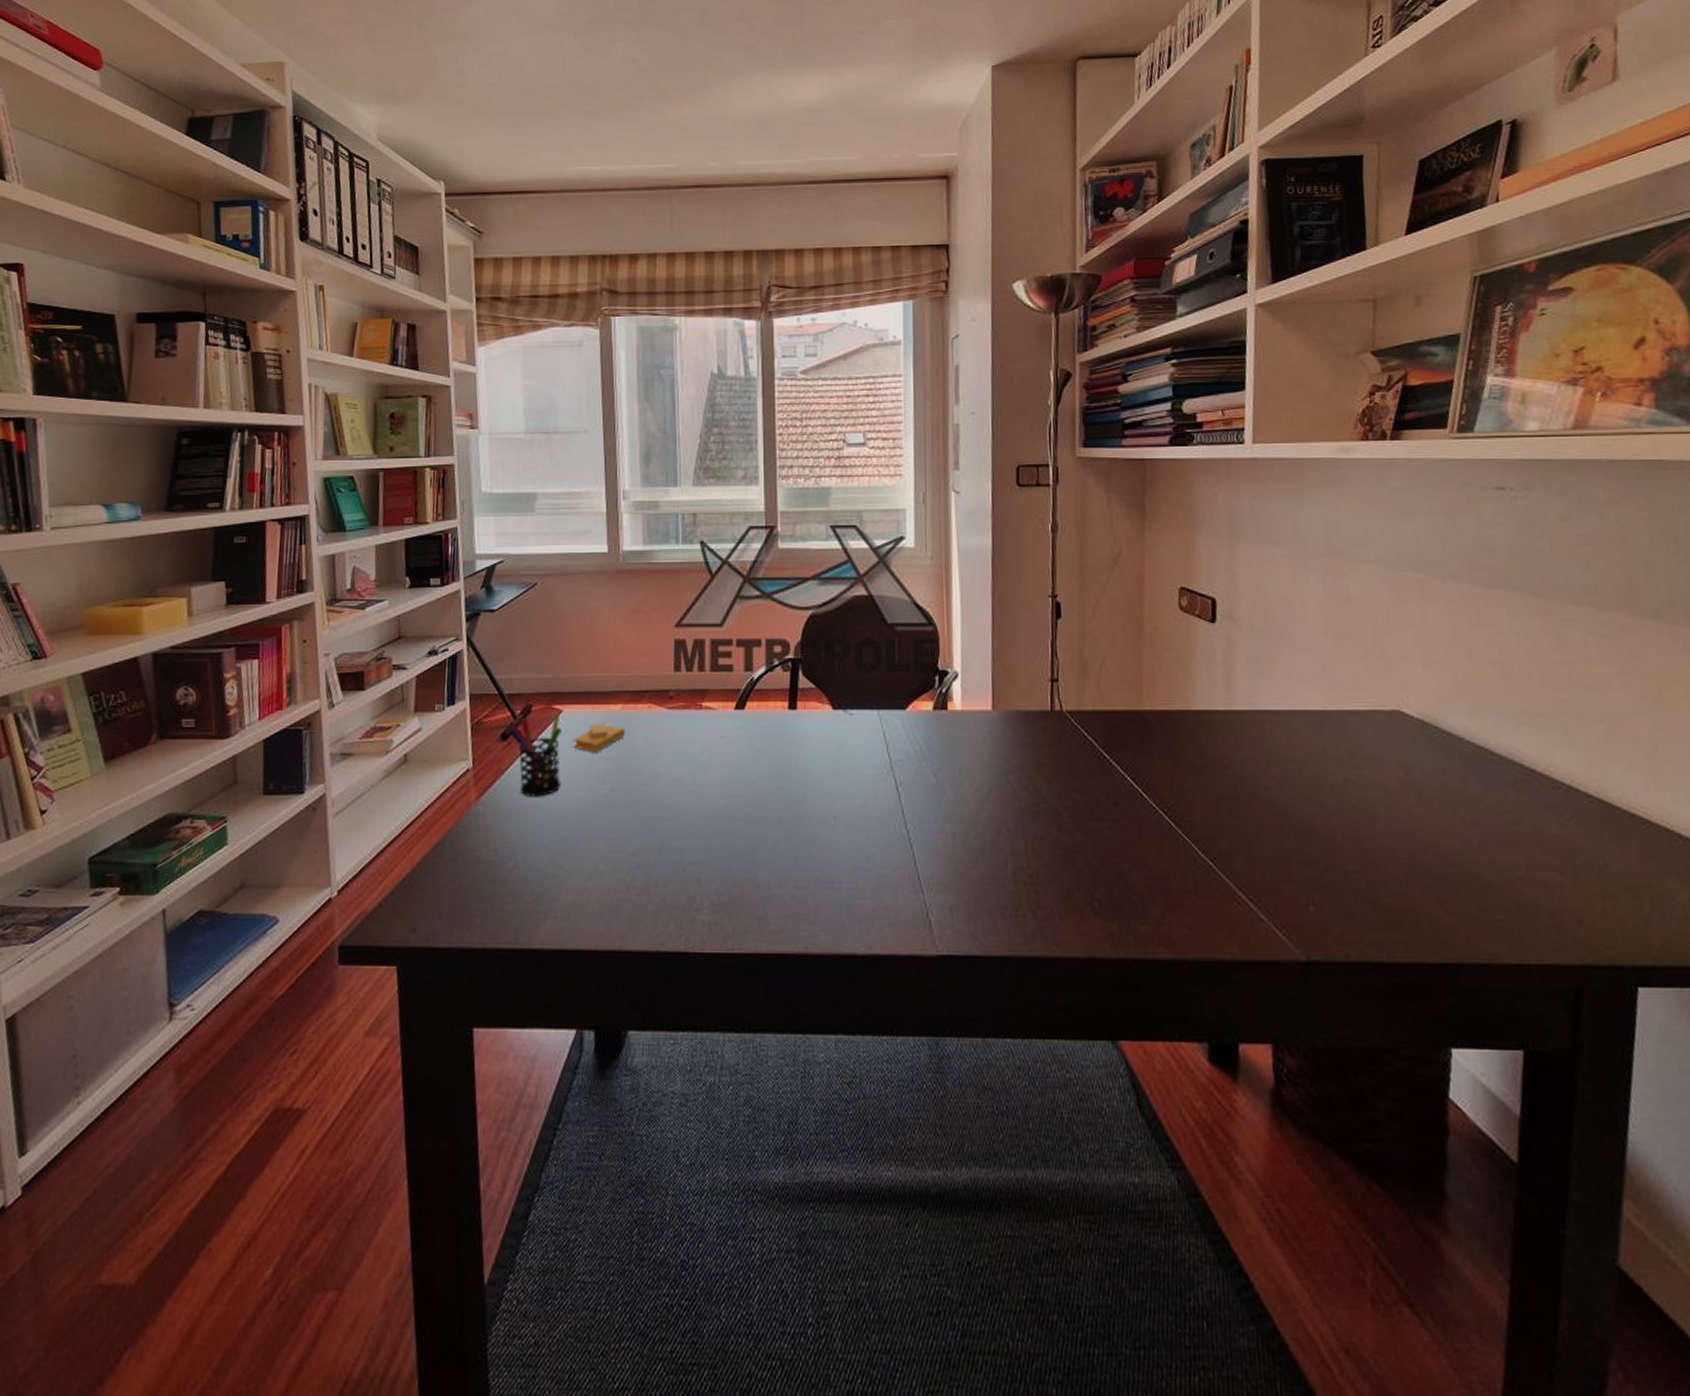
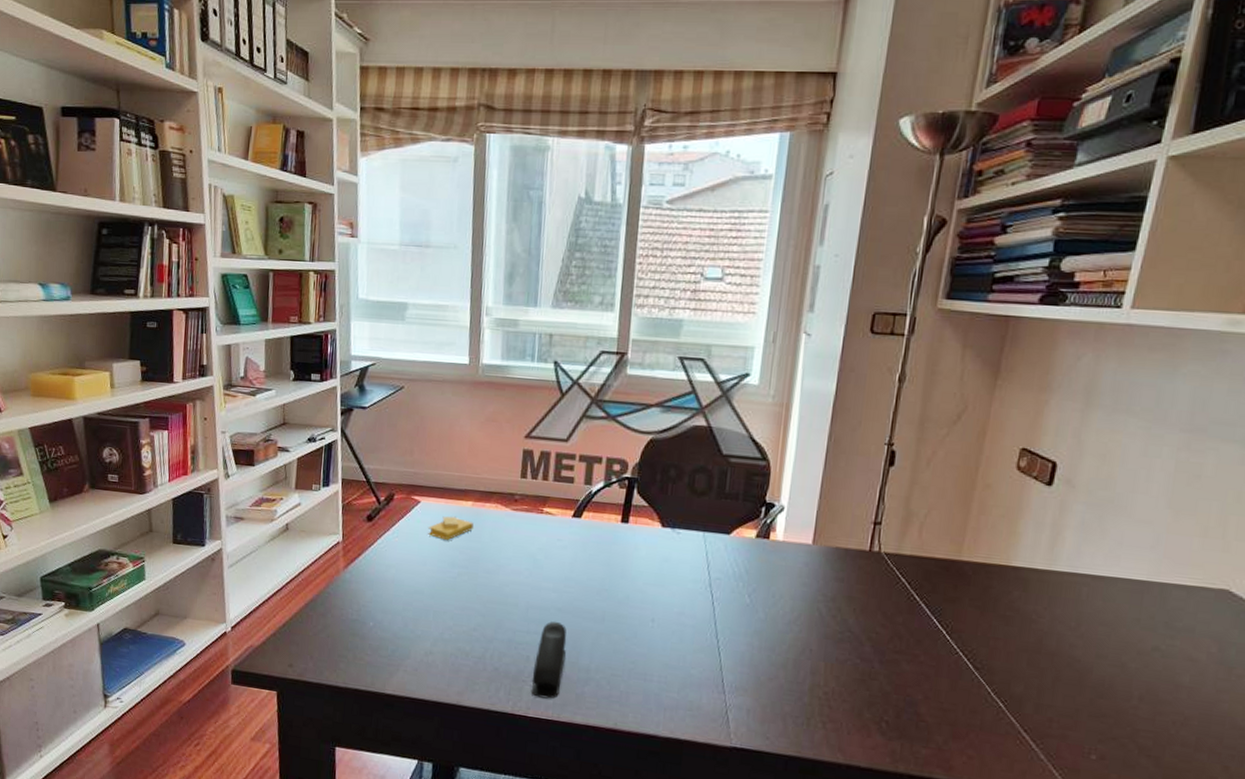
pen holder: present [507,714,562,797] -> none [372,503,419,572]
stapler: none [705,832,741,928] -> present [531,621,567,699]

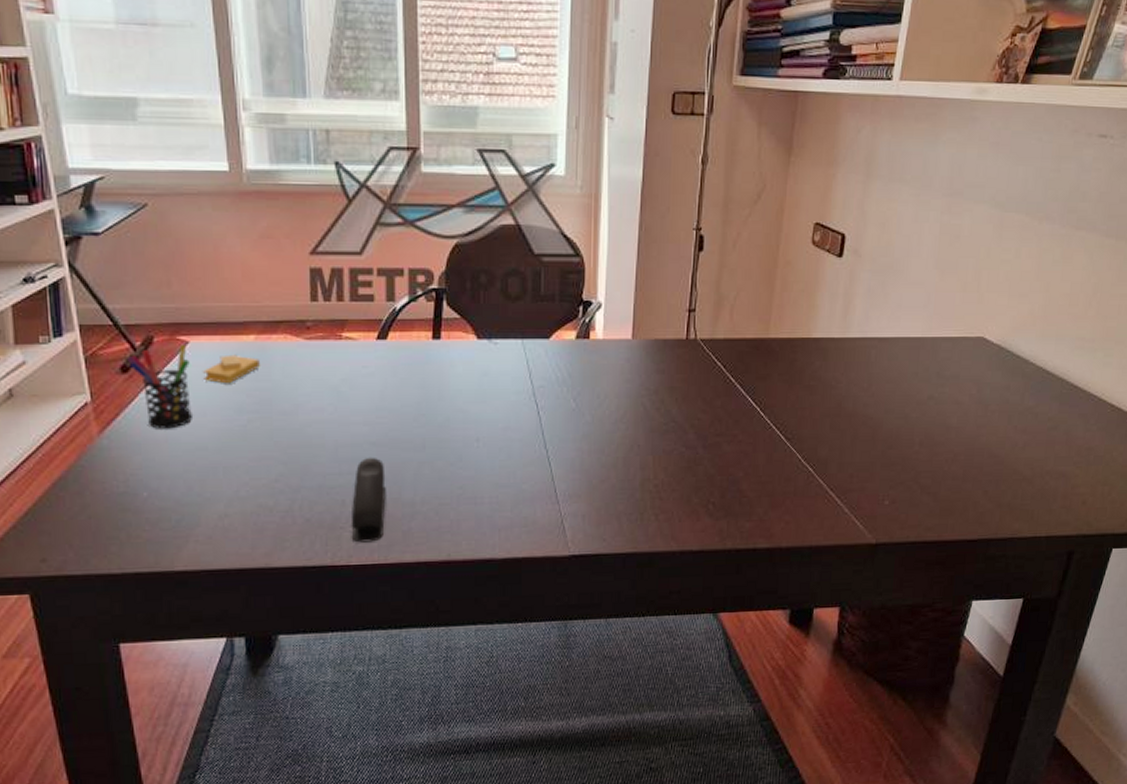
pen holder: none [372,503,419,572] -> present [126,345,192,429]

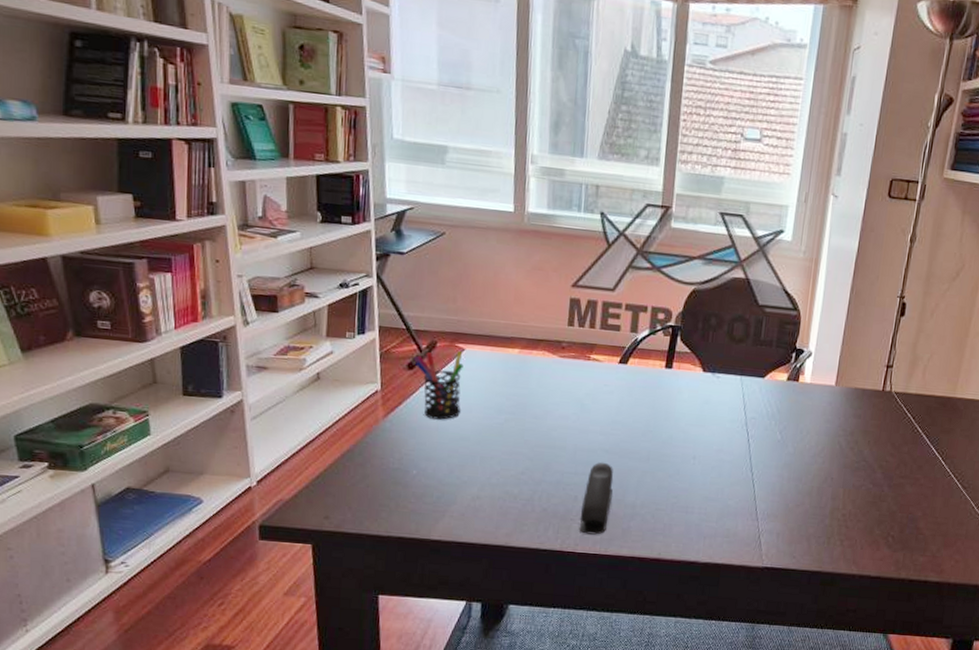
sticky notes: present [203,354,260,384] -> none [473,363,520,388]

